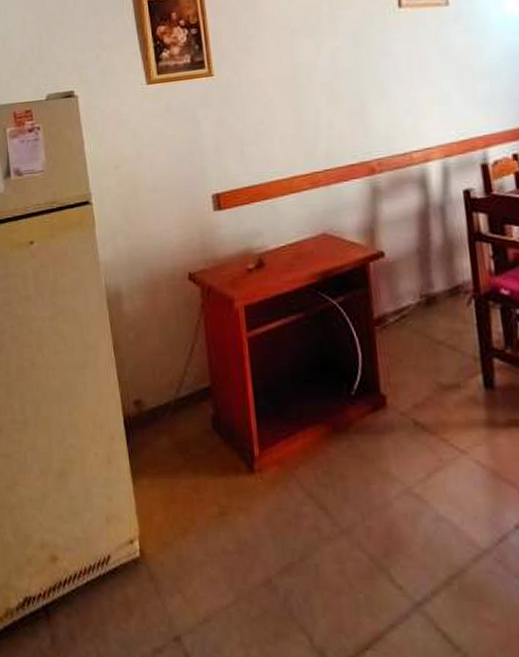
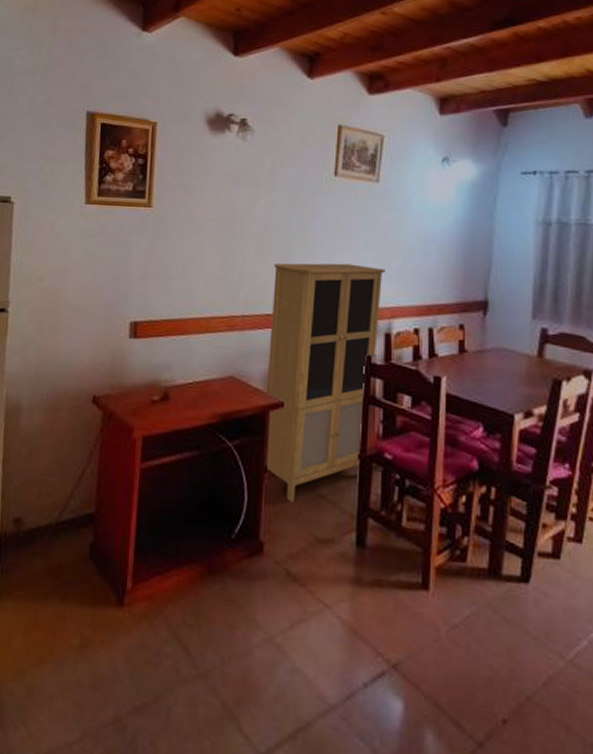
cabinet: none [350,96,475,352] -> present [267,263,385,502]

